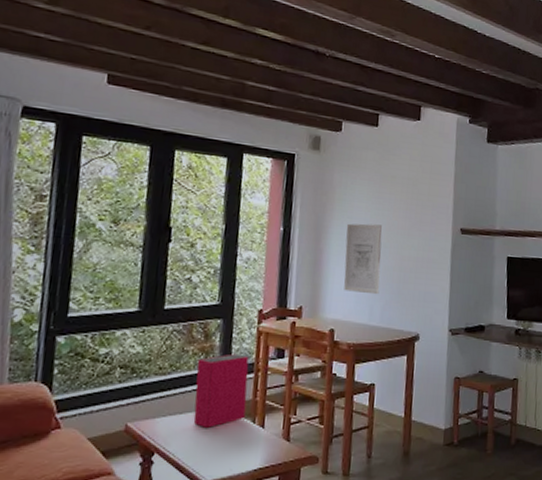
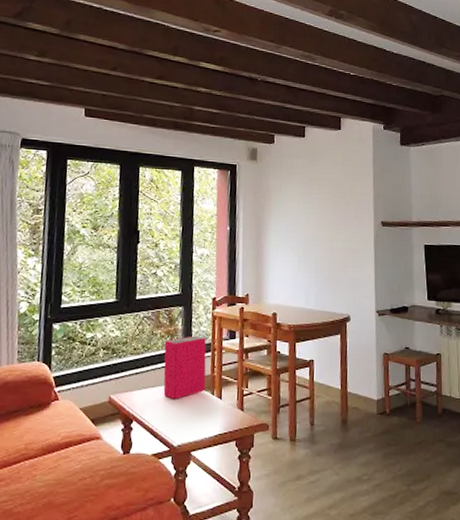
wall art: present [344,223,382,295] -> none [282,221,314,282]

